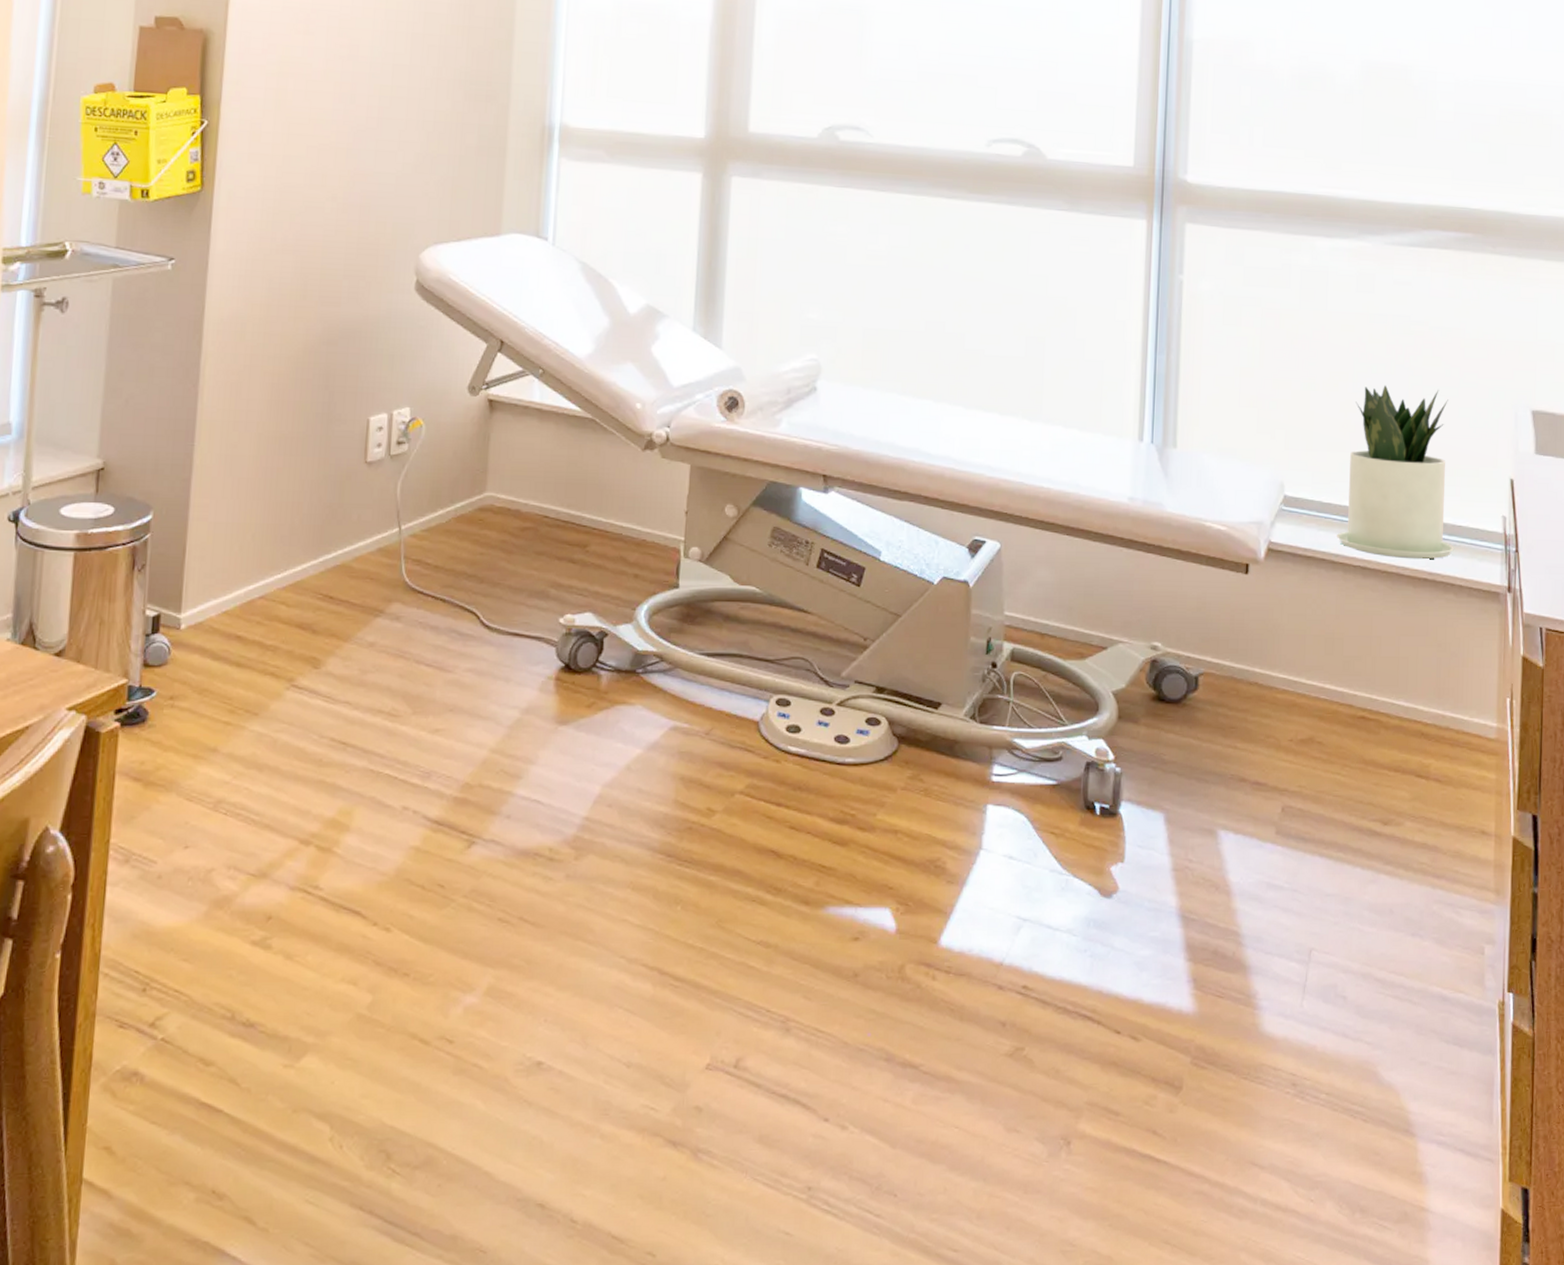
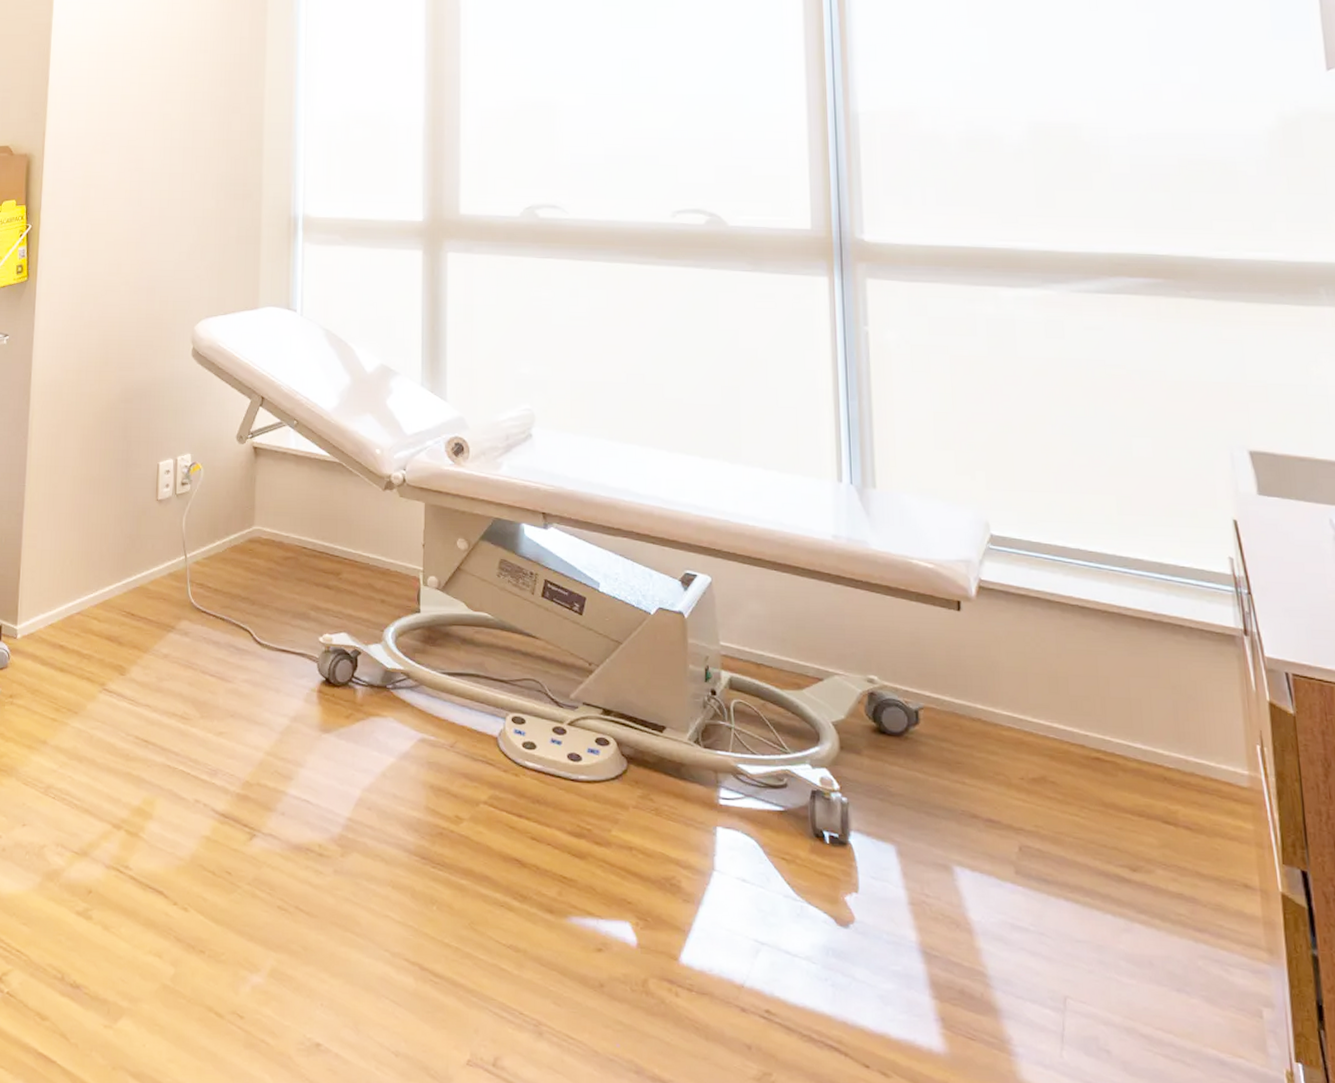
planter: present [1337,385,1454,560] -> none [1050,427,1179,600]

